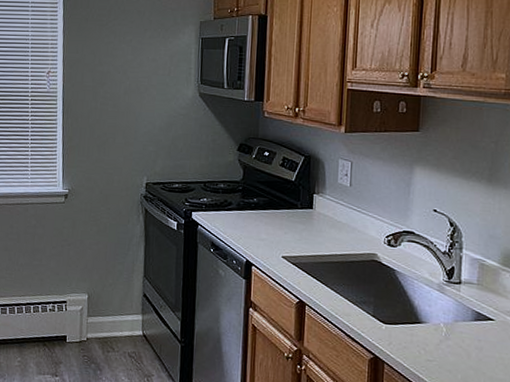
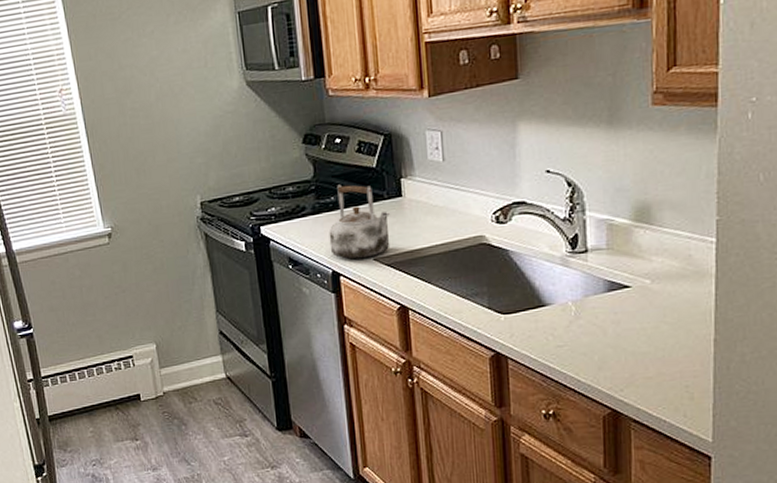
kettle: none [247,189,301,255] -> present [328,184,390,260]

